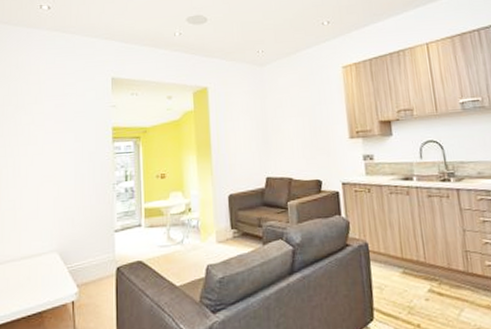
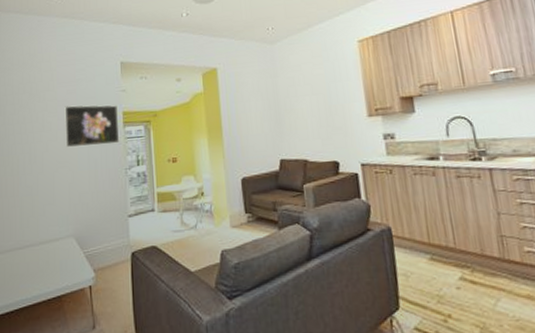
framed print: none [52,119,108,162] -> present [64,105,120,147]

